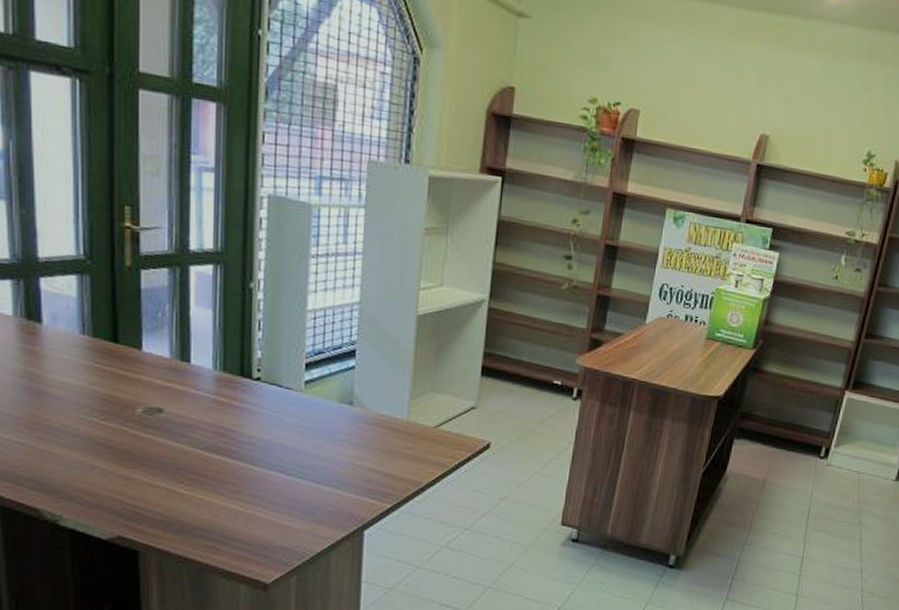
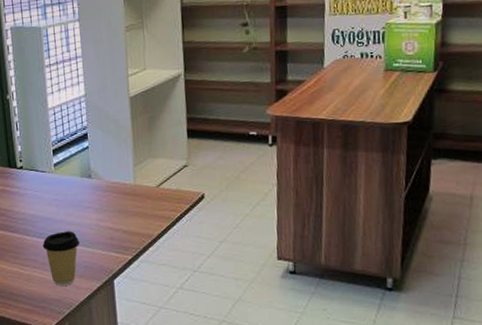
coffee cup: none [274,466,325,532] -> present [42,231,79,286]

